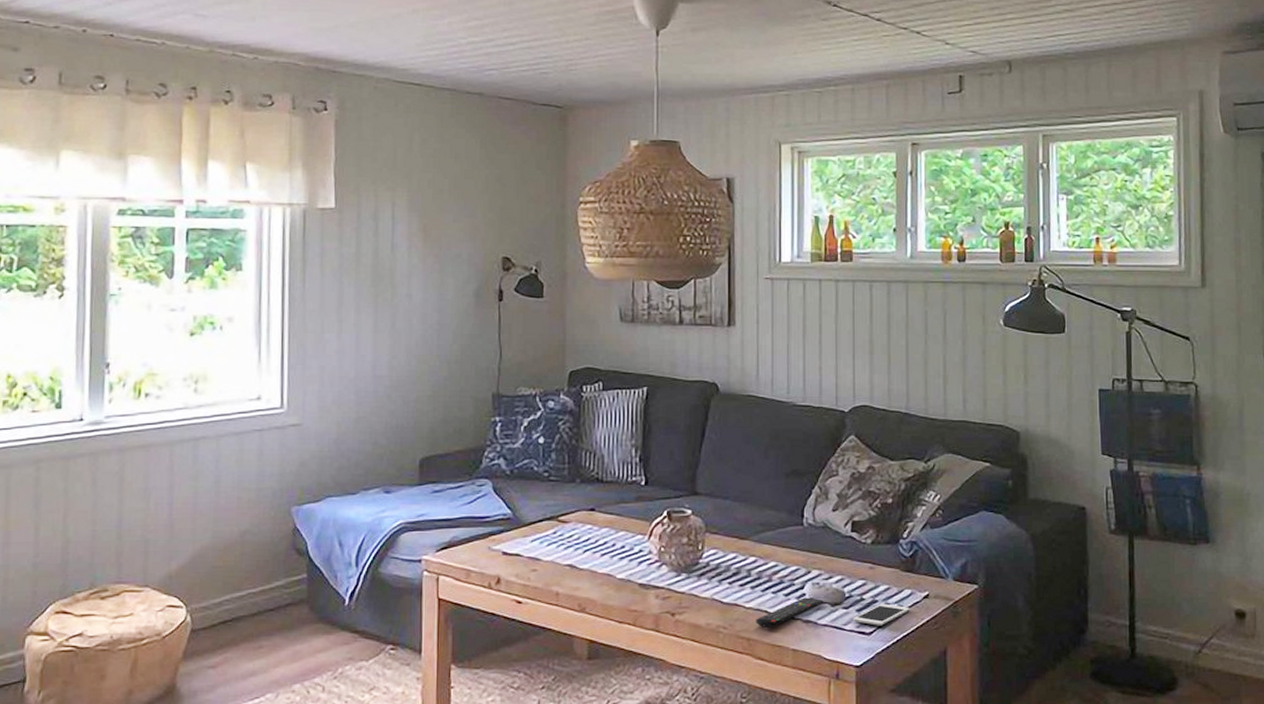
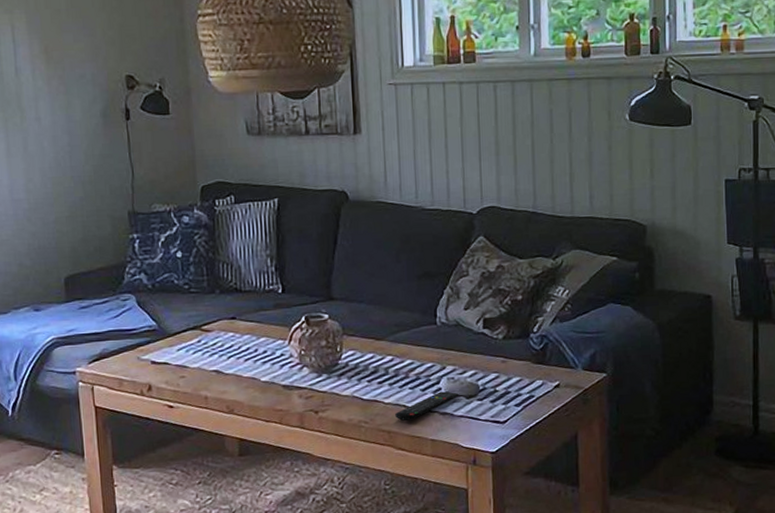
cell phone: present [853,603,910,626] -> none [488,394,542,415]

